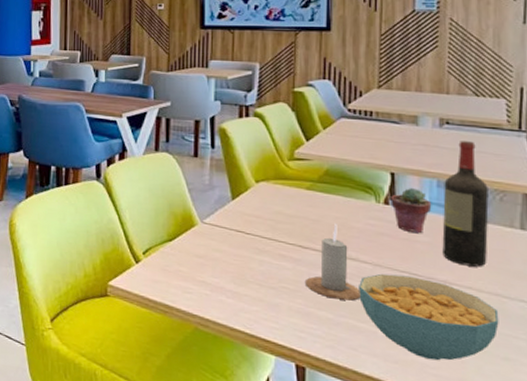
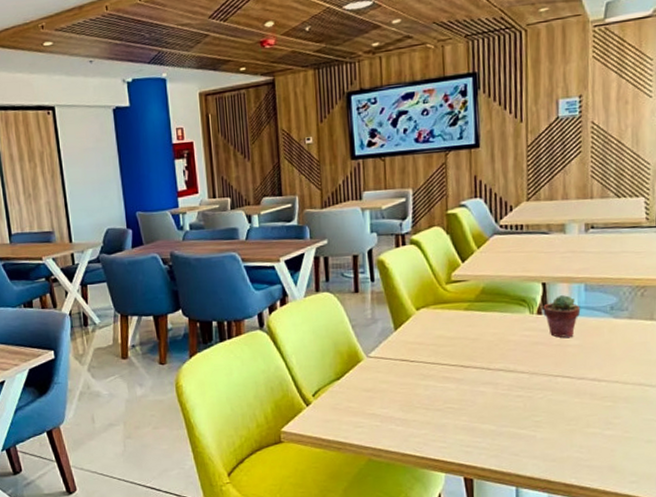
candle: present [306,223,361,301] -> none [469,339,520,411]
cereal bowl: present [359,273,499,361] -> none [518,379,643,453]
wine bottle: present [442,141,489,267] -> none [590,242,632,362]

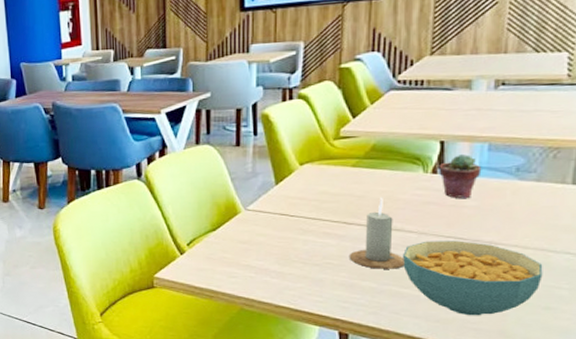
candle: none [469,339,520,411] -> present [350,197,405,269]
cereal bowl: none [518,379,643,453] -> present [403,240,543,316]

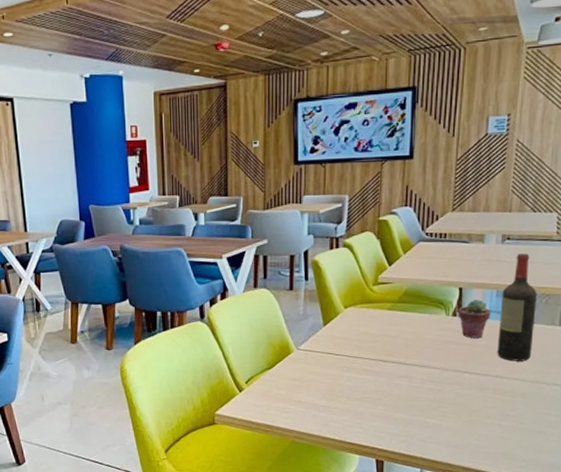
candle: present [350,197,405,269] -> none [386,337,430,402]
cereal bowl: present [403,240,543,316] -> none [429,375,537,441]
wine bottle: none [490,100,542,225] -> present [497,253,537,361]

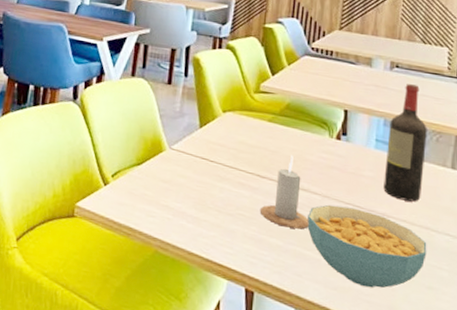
candle: none [386,337,430,402] -> present [260,155,309,229]
cereal bowl: none [429,375,537,441] -> present [307,204,427,289]
potted succulent: present [458,299,491,339] -> none [342,124,378,169]

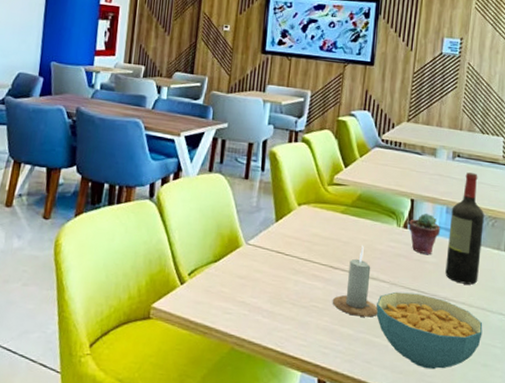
potted succulent: none [342,124,378,169] -> present [409,213,441,255]

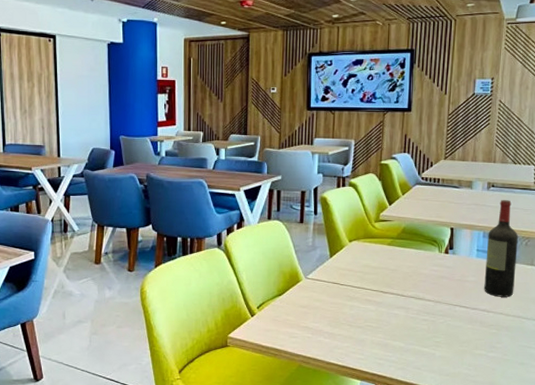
candle: present [333,245,378,317] -> none [385,271,425,331]
cereal bowl: present [376,291,483,370] -> none [424,308,519,370]
potted succulent: present [409,213,441,255] -> none [449,238,479,275]

